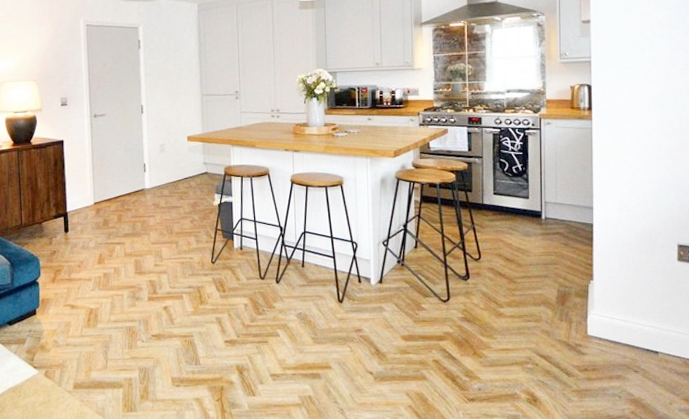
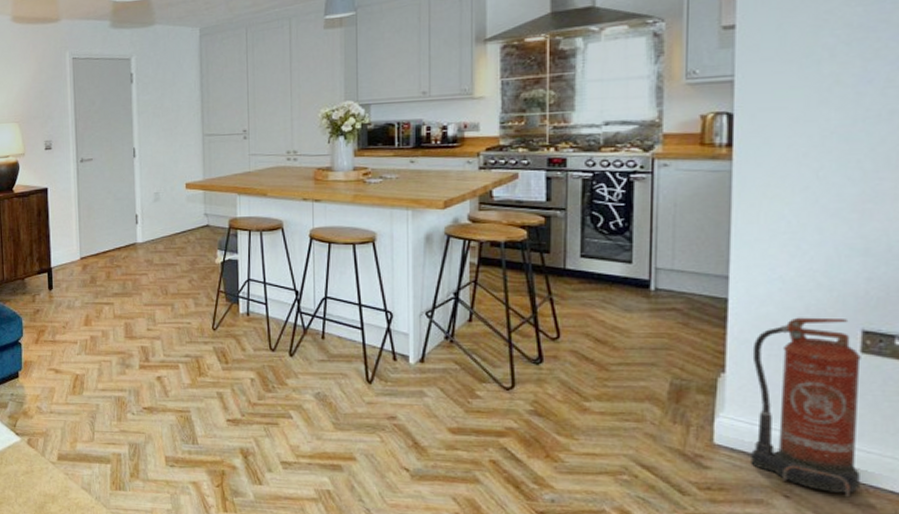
fire extinguisher: none [610,236,681,369] -> present [751,317,861,498]

